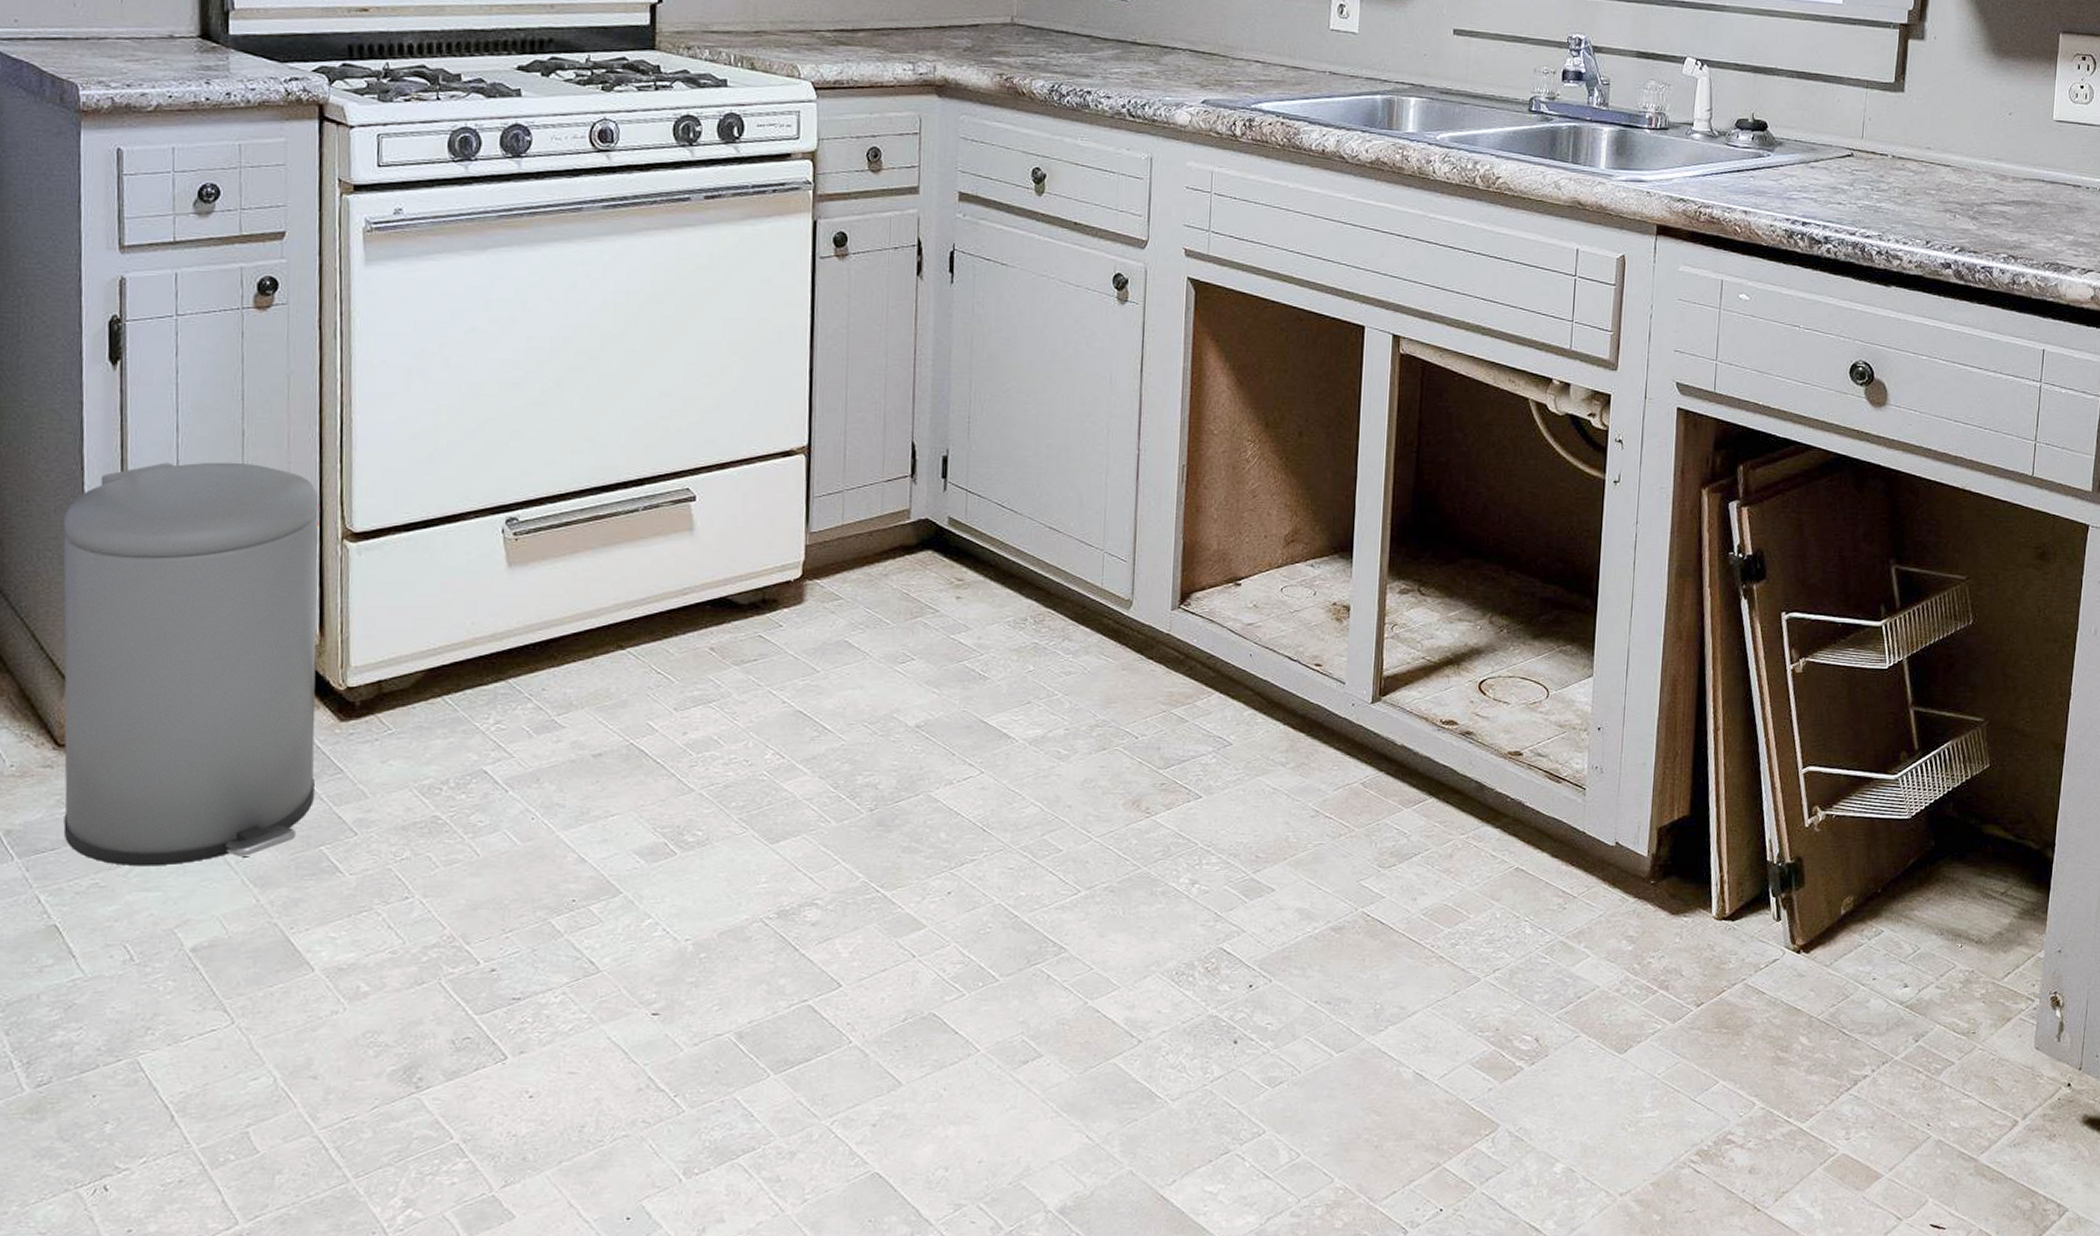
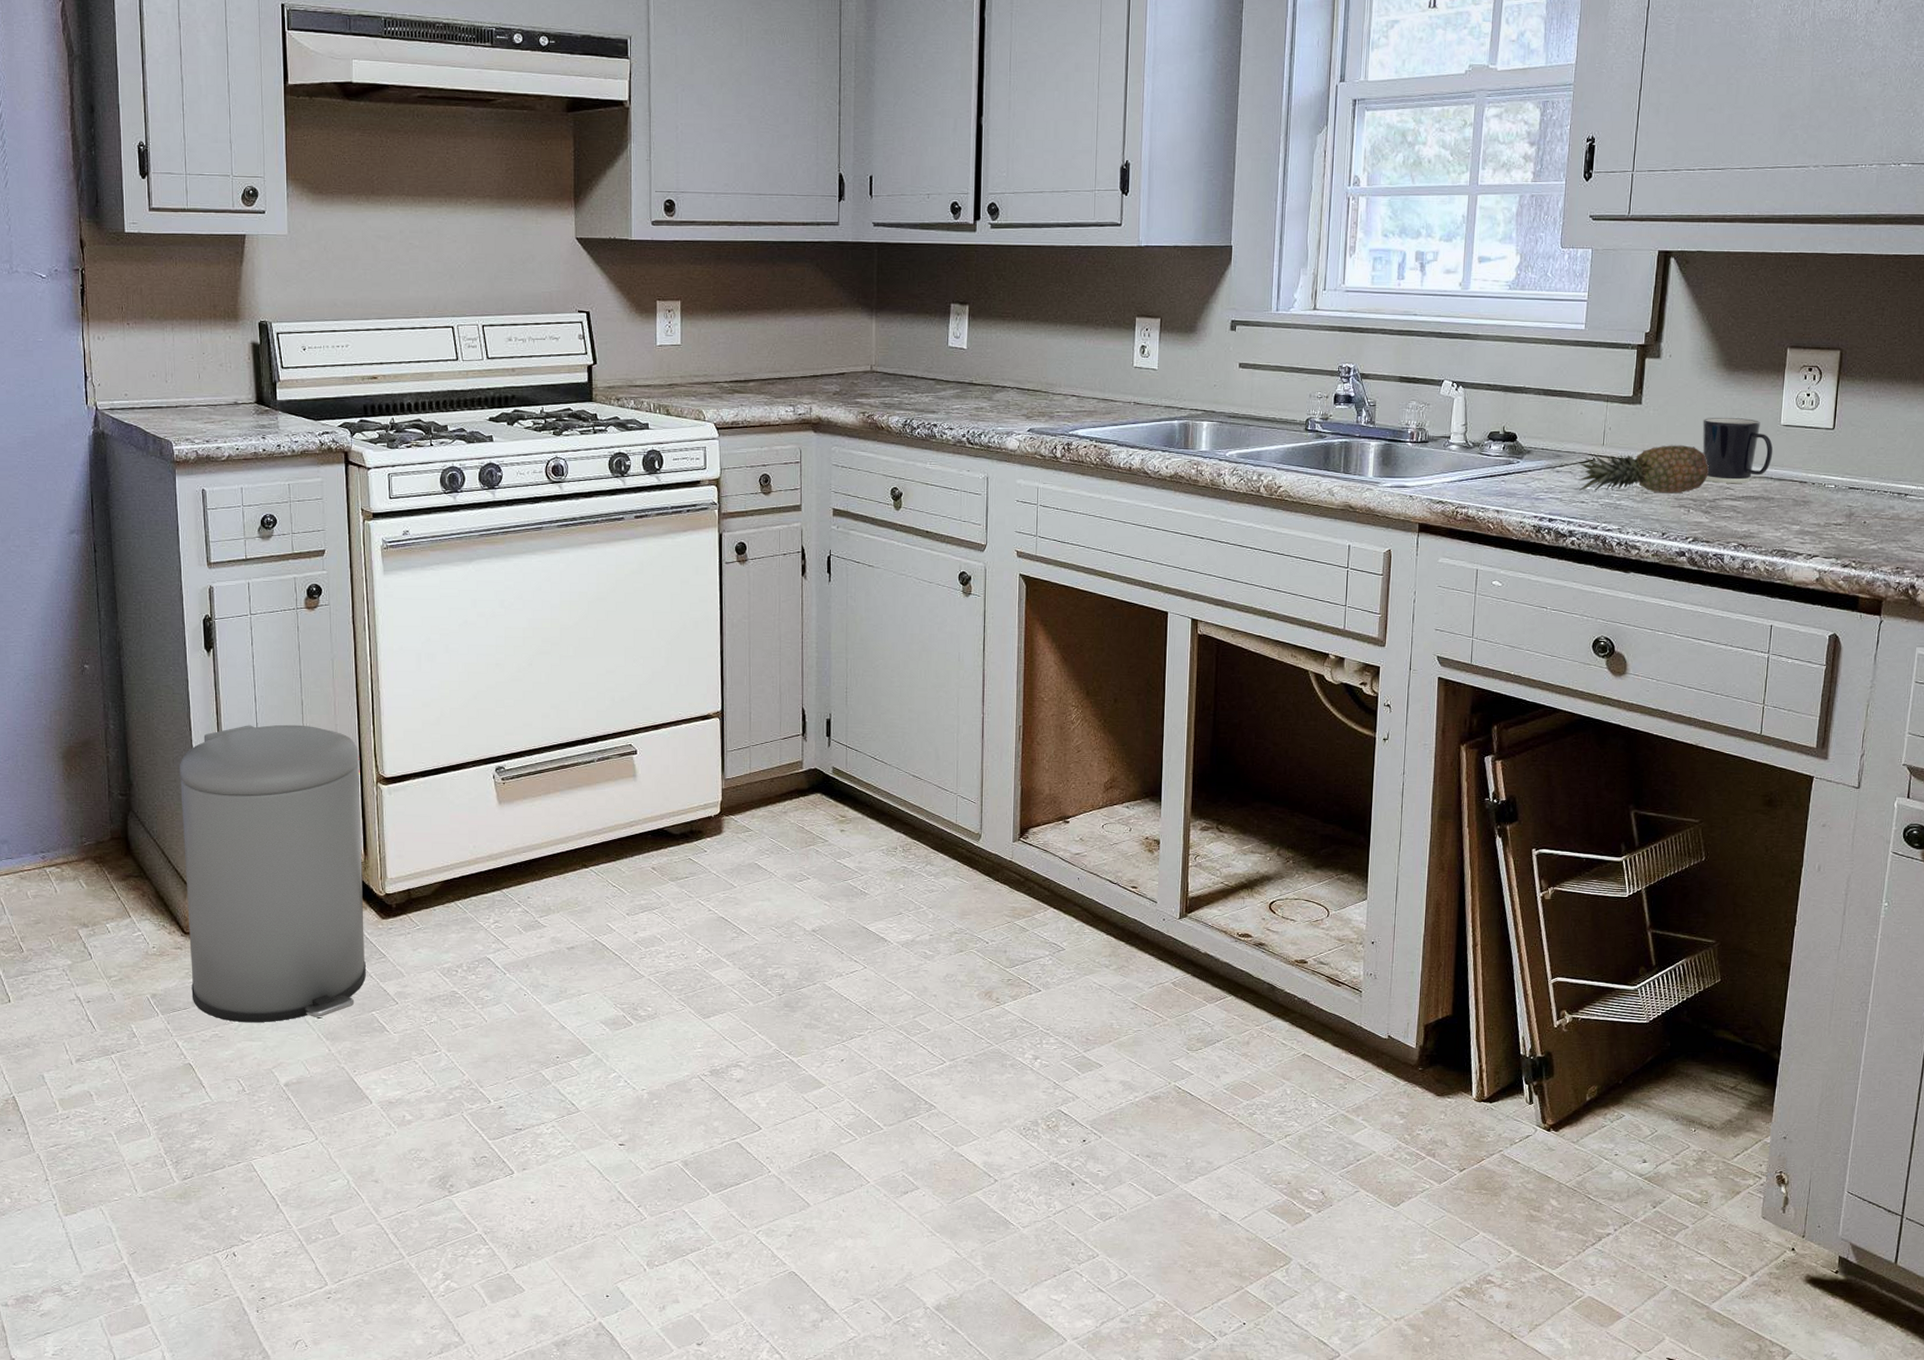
fruit: none [1834,140,1978,196] -> present [1578,445,1710,494]
mug: none [1969,110,2045,186] -> present [1702,418,1774,483]

